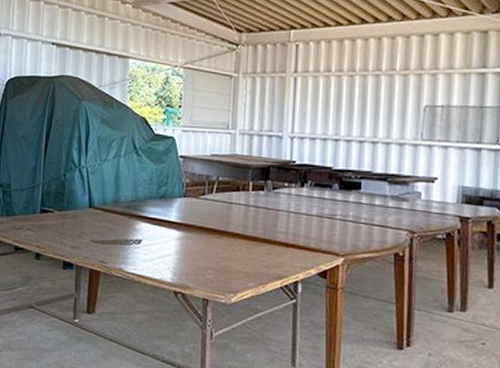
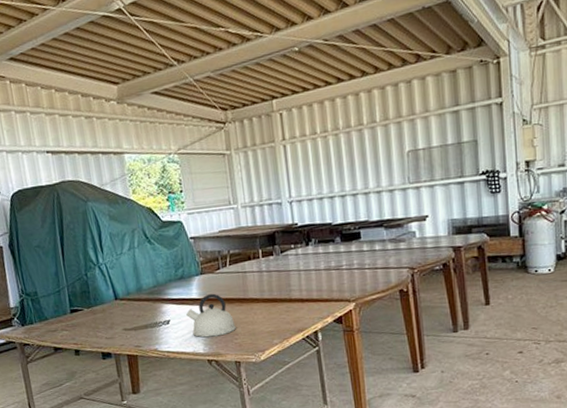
kettle: none [160,219,211,267] -> present [186,293,236,338]

